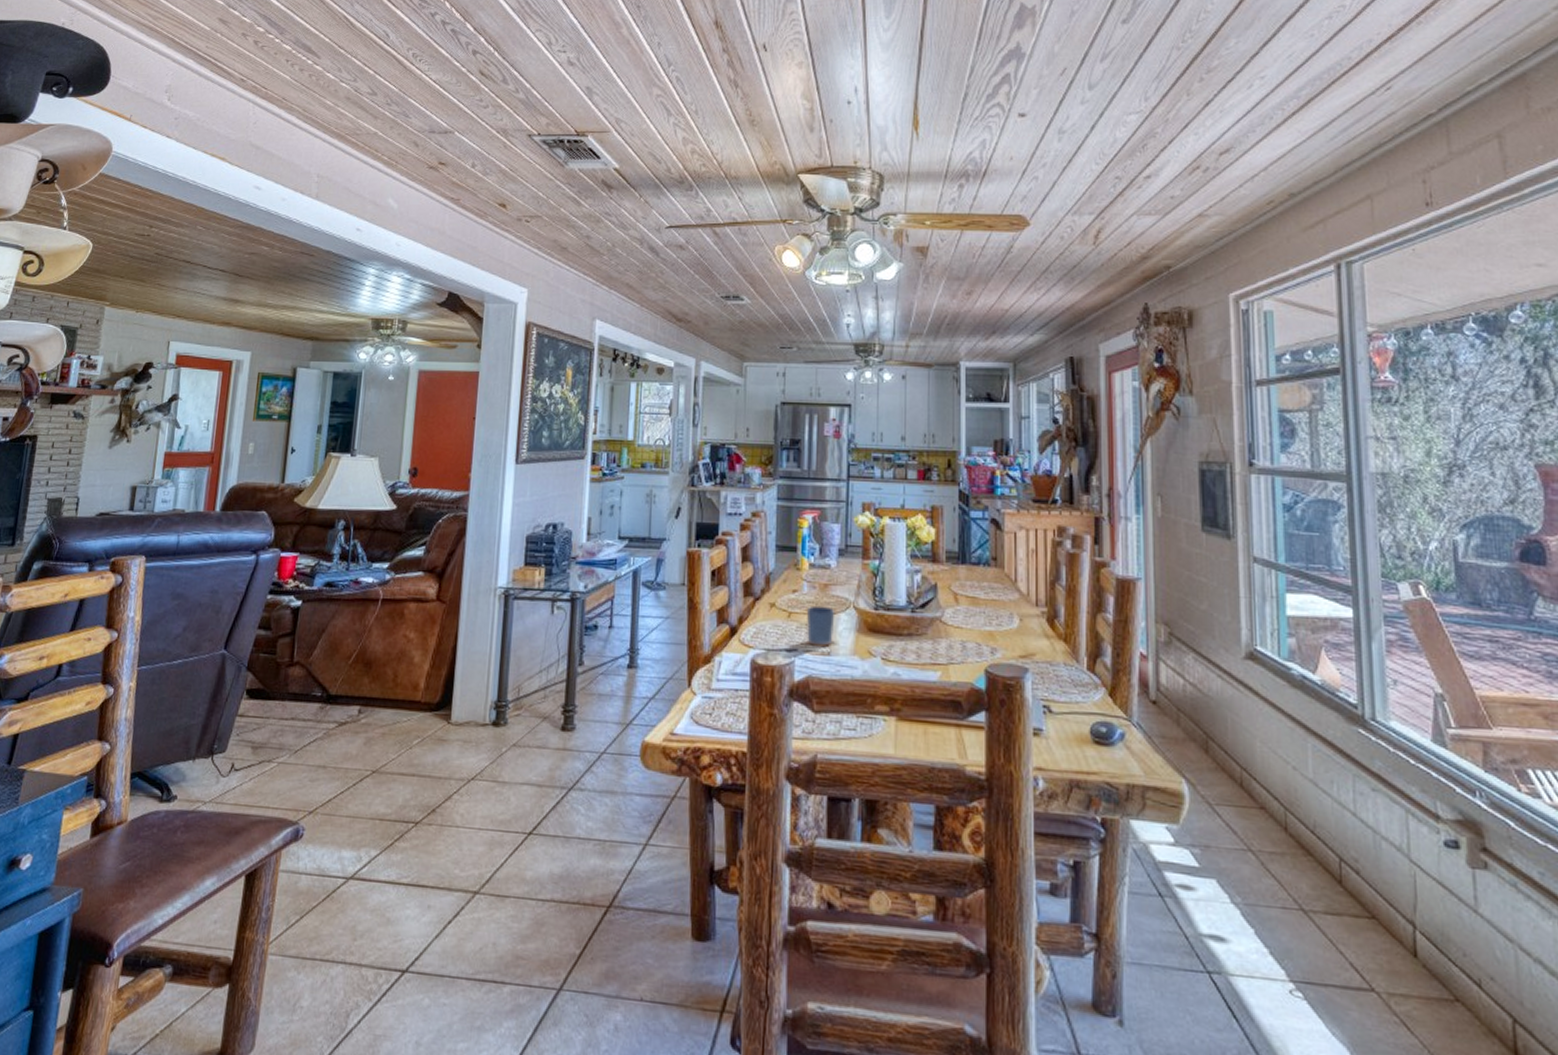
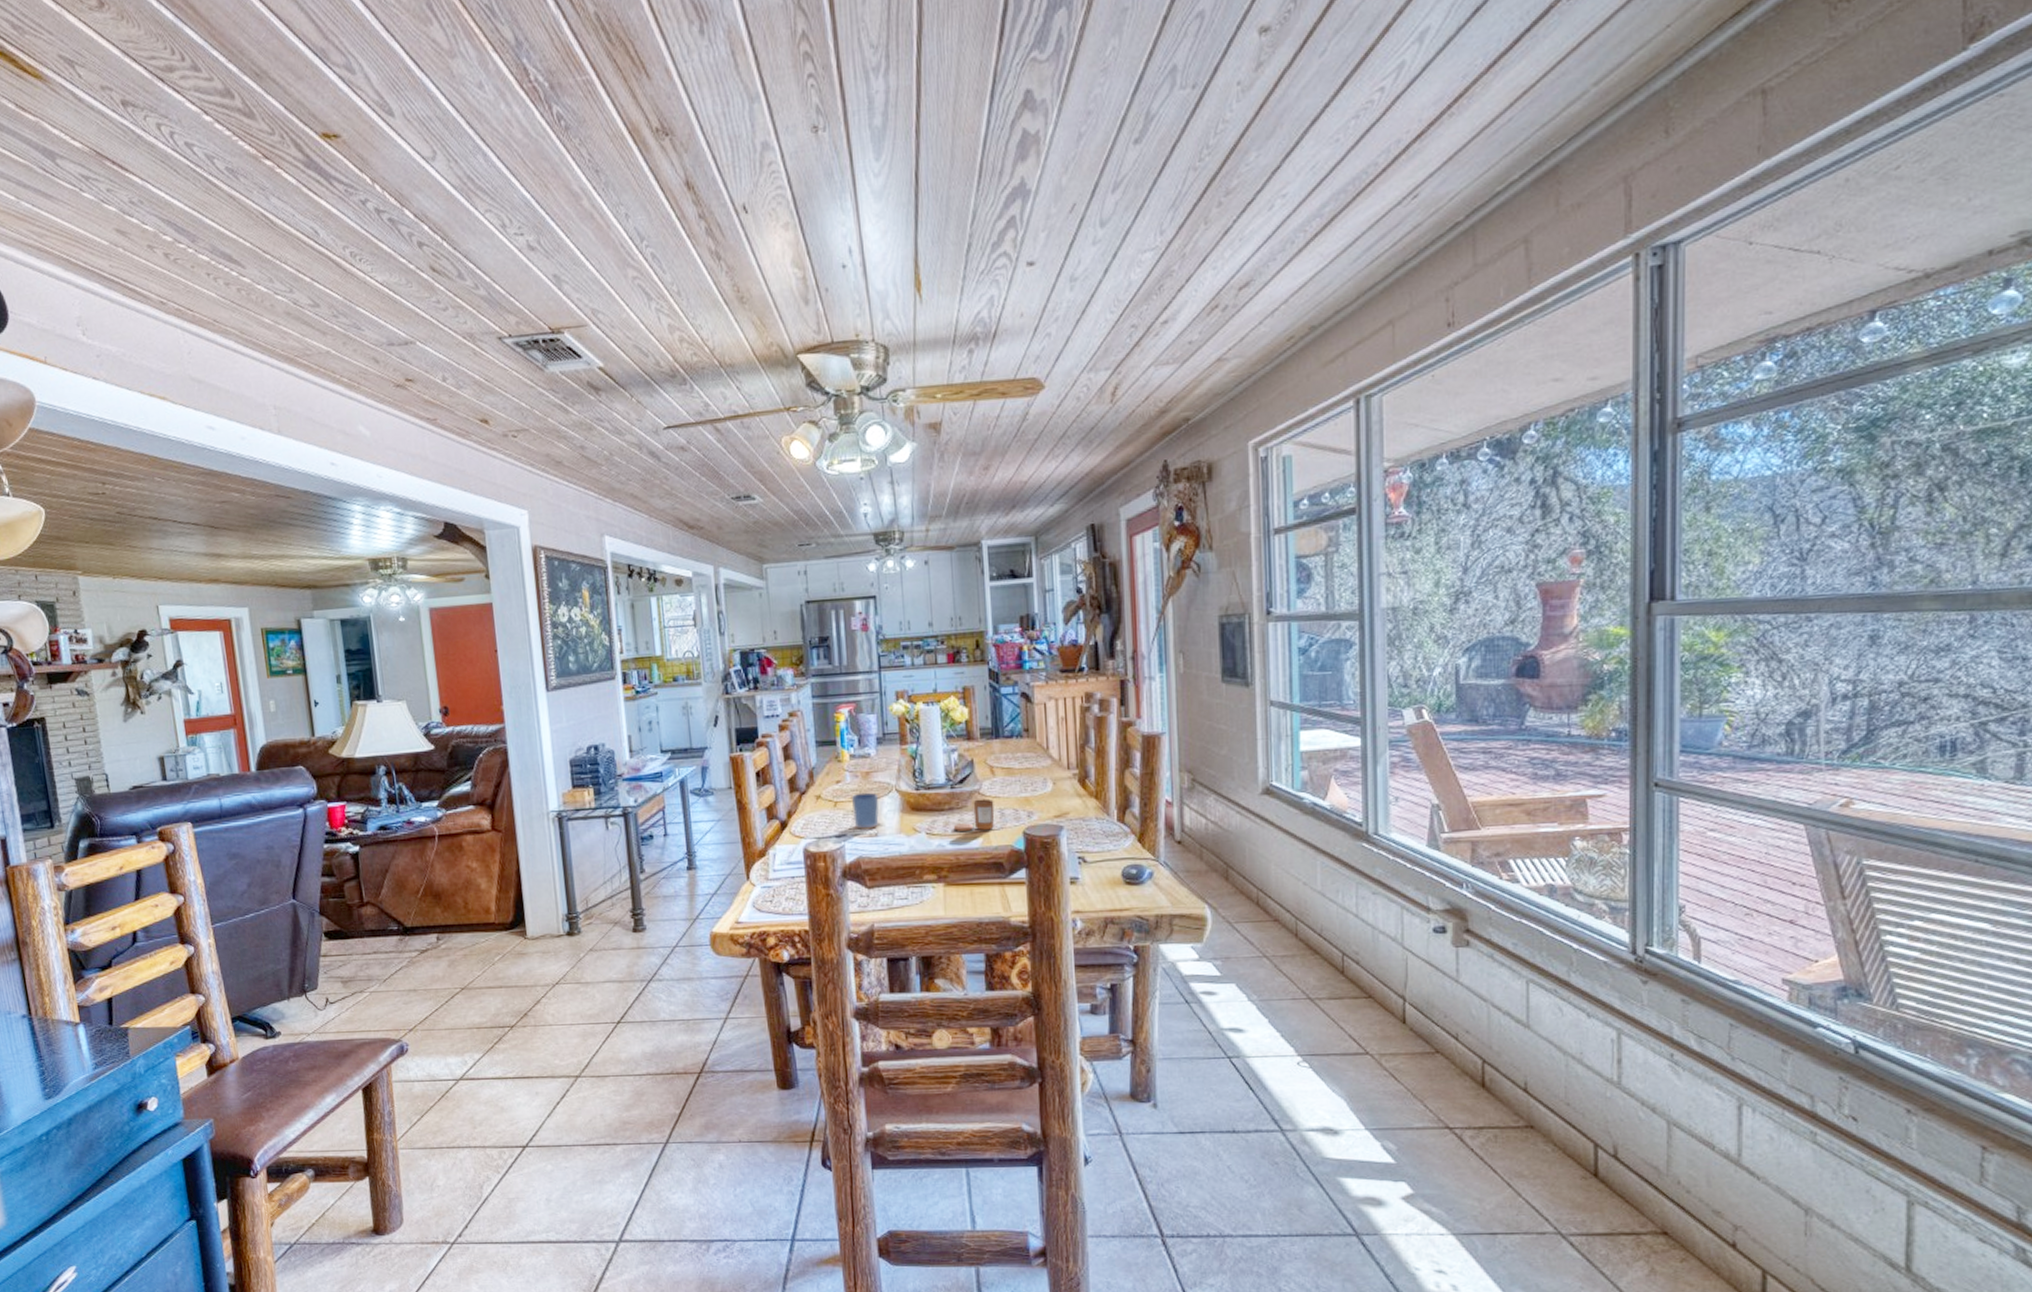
candle: none [911,627,956,663] -> present [953,798,995,831]

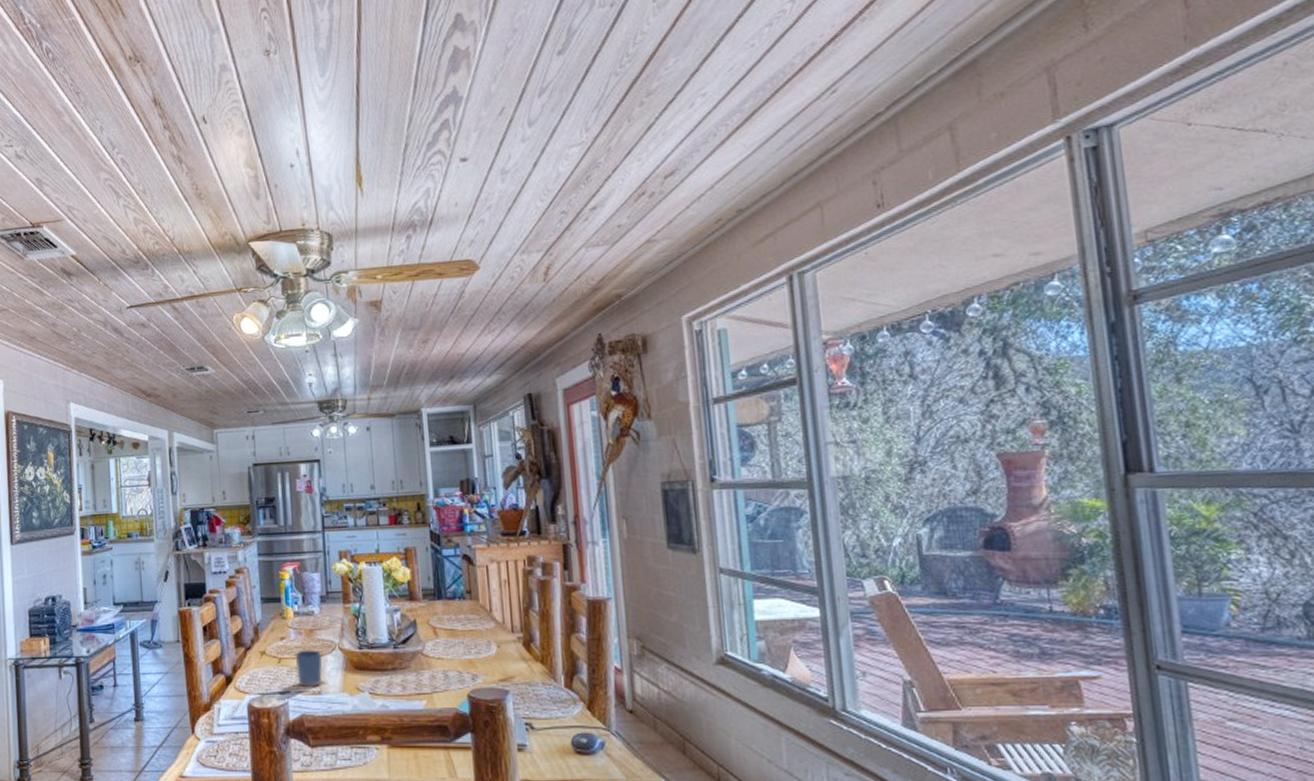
candle: present [953,798,995,831] -> none [396,660,438,692]

